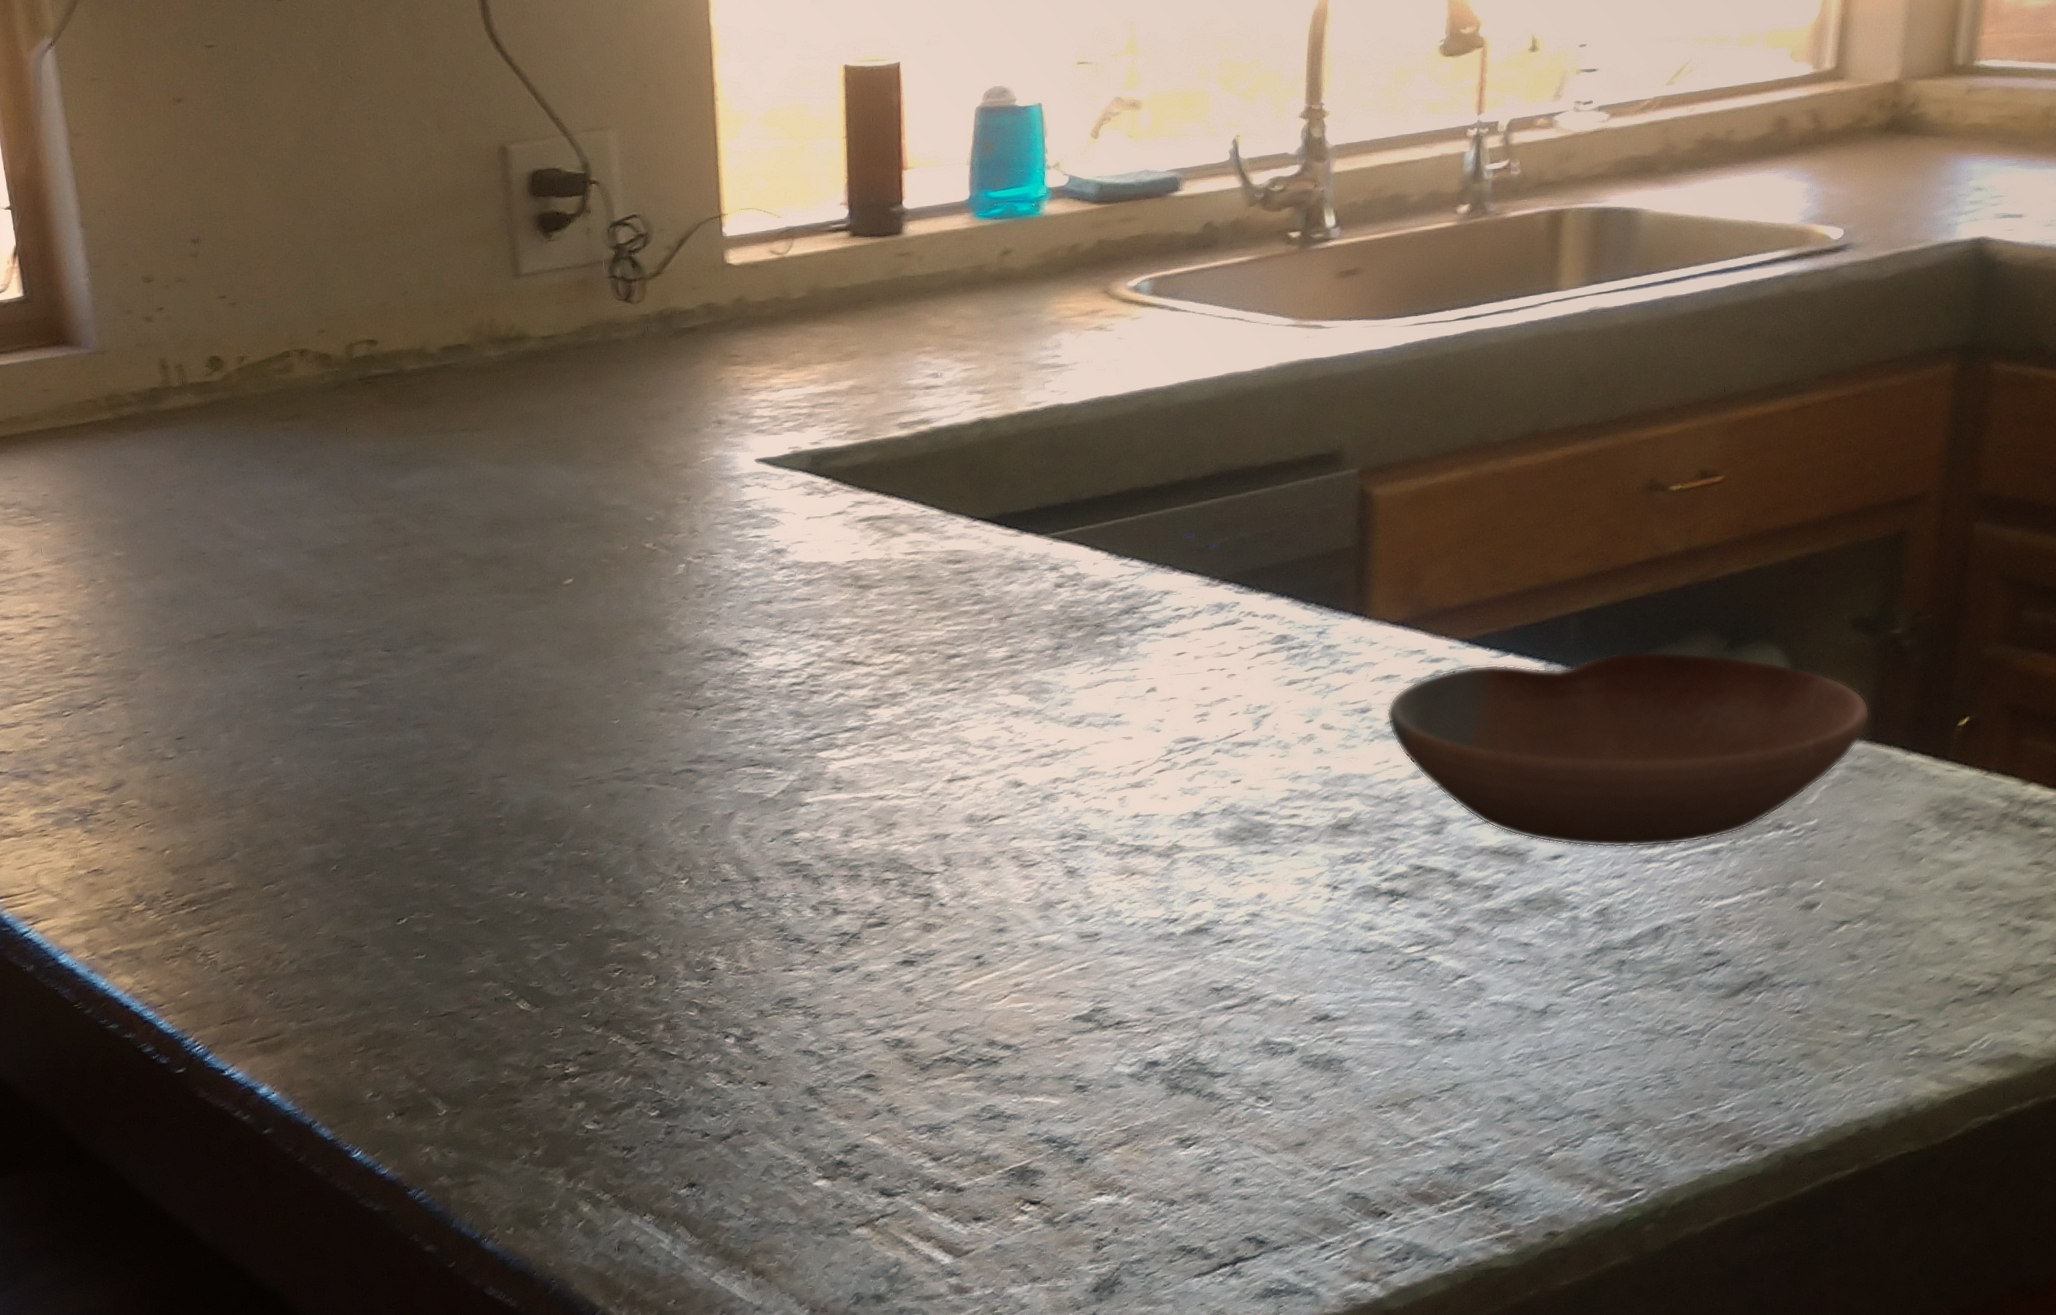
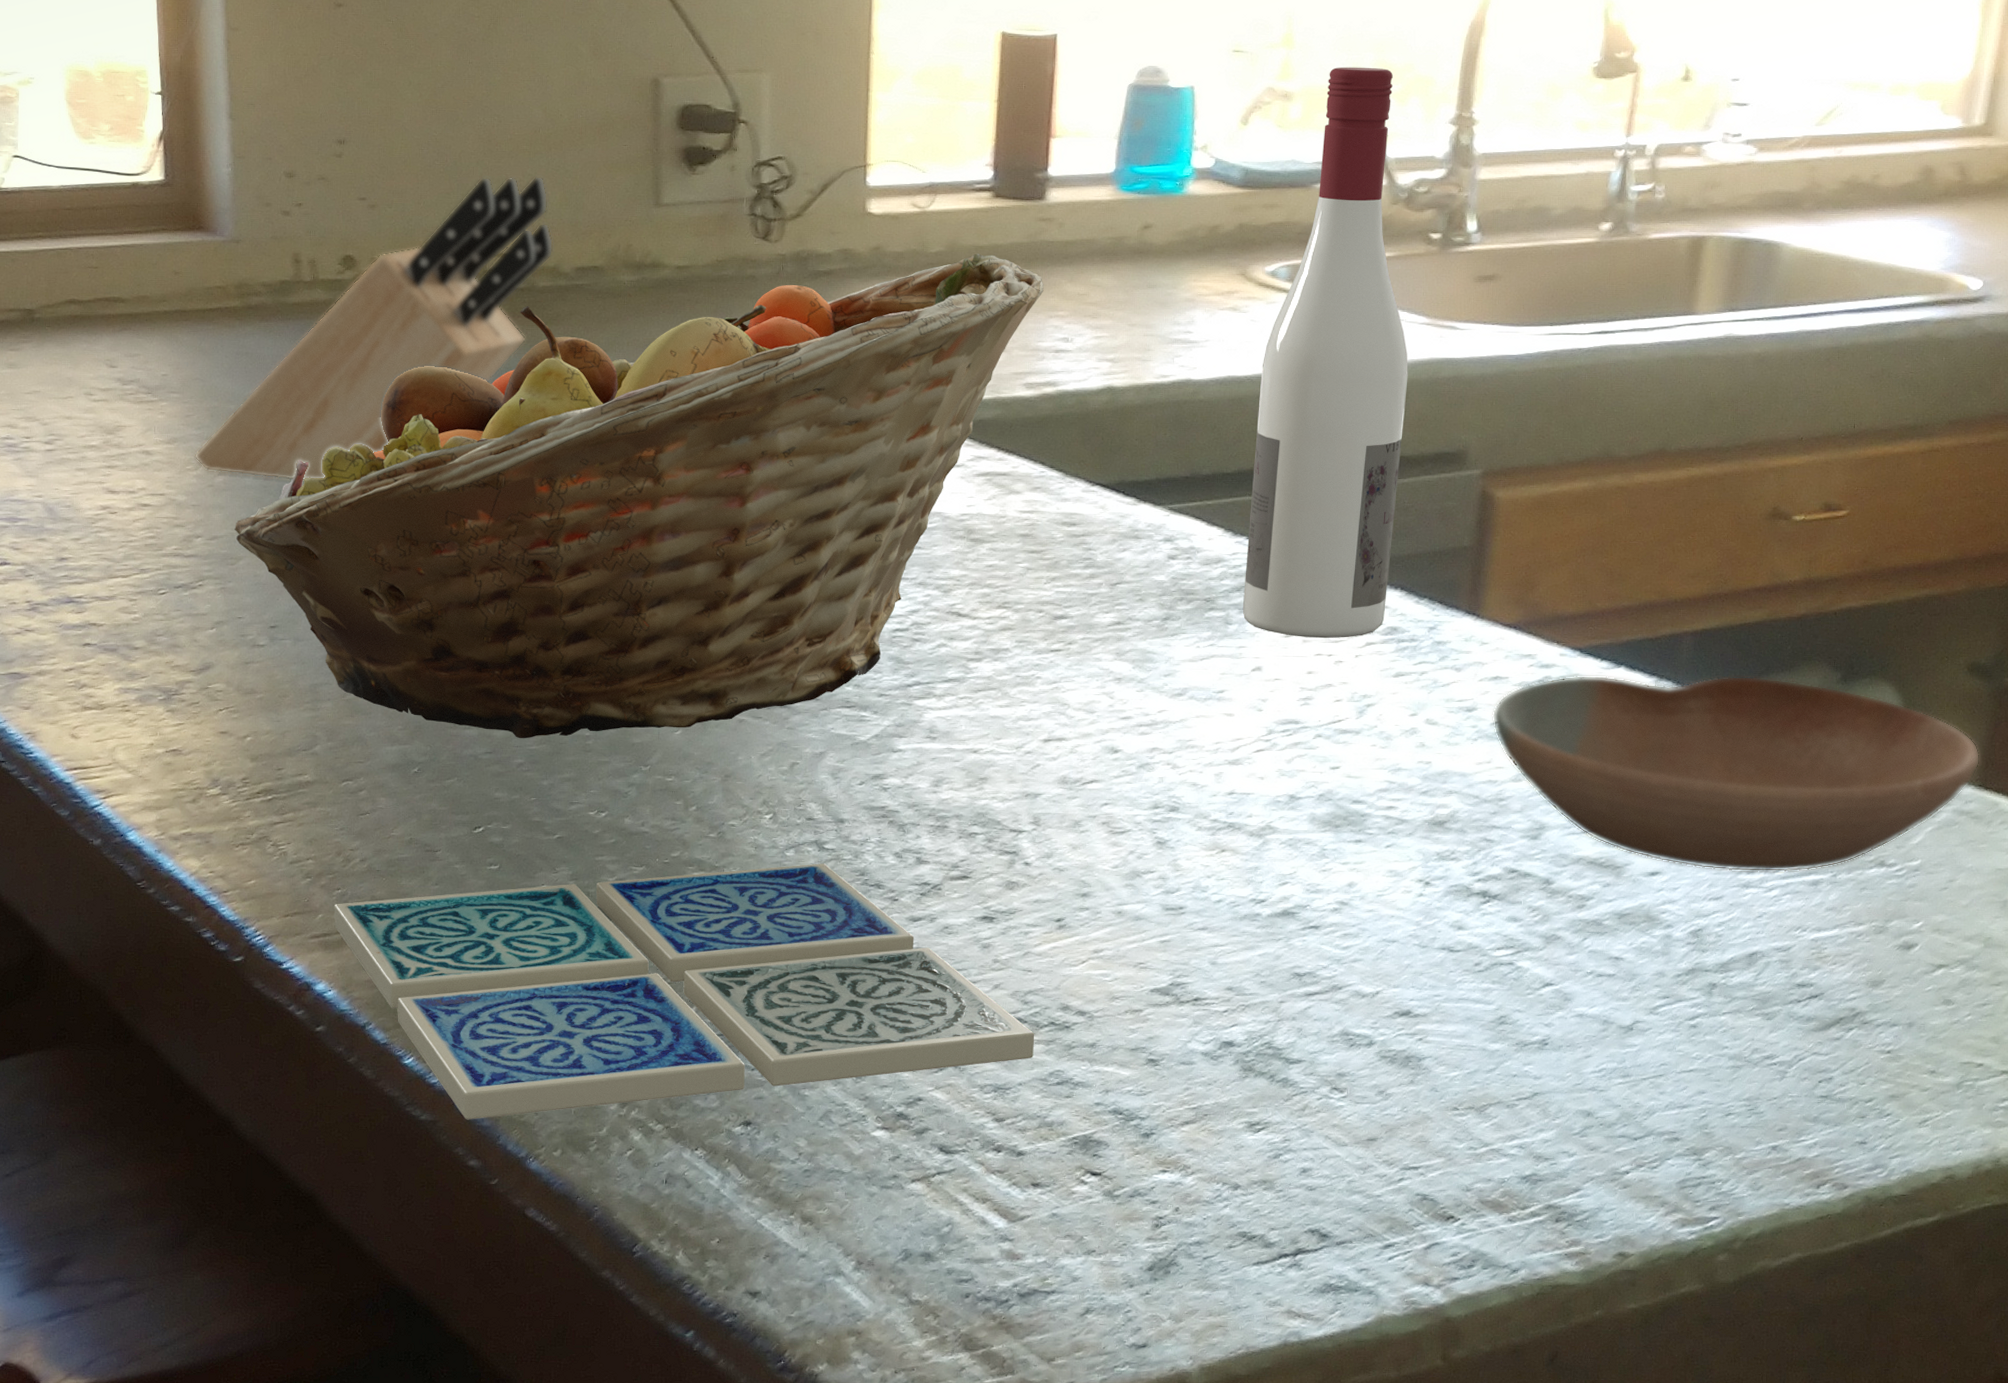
knife block: none [83,257,418,590] -> present [194,176,554,481]
fruit basket: none [131,295,909,828] -> present [235,253,1044,739]
drink coaster: none [268,923,965,1207] -> present [334,863,1035,1120]
wine bottle: none [1132,67,1278,654] -> present [1242,67,1408,639]

